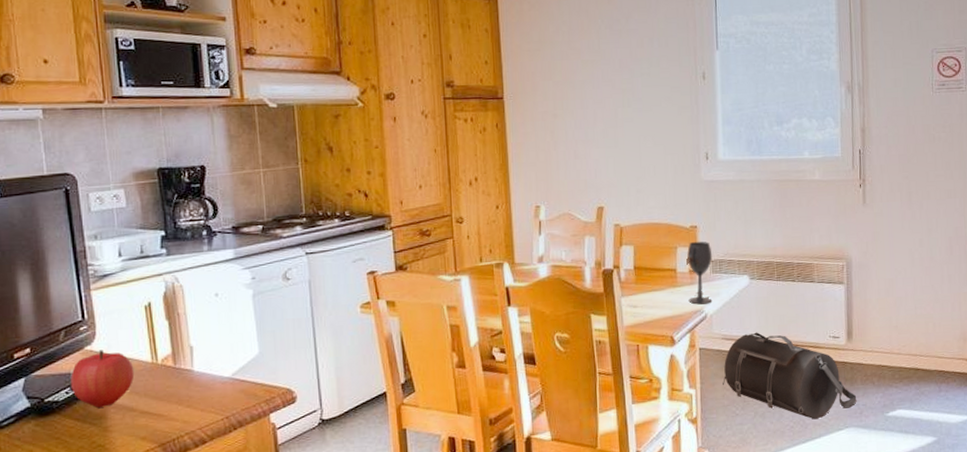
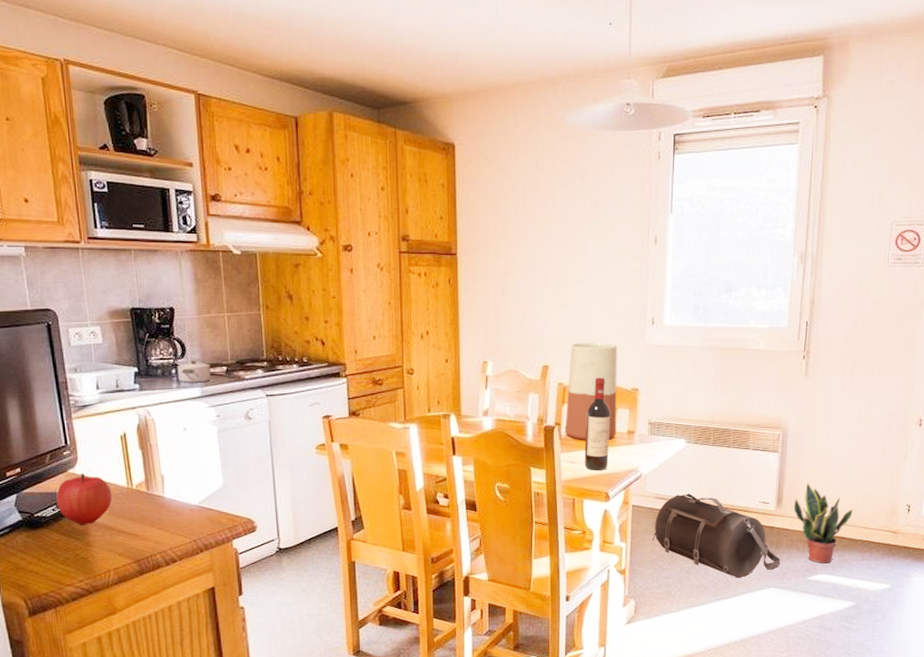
cooking pot: none [208,220,245,245] -> present [177,361,211,383]
vase: none [624,181,678,283] -> present [565,342,618,440]
wine bottle: none [645,216,672,314] -> present [584,377,611,470]
wine glass: present [687,241,713,305] -> none [625,403,652,464]
potted plant: none [864,314,925,398] -> present [793,483,853,564]

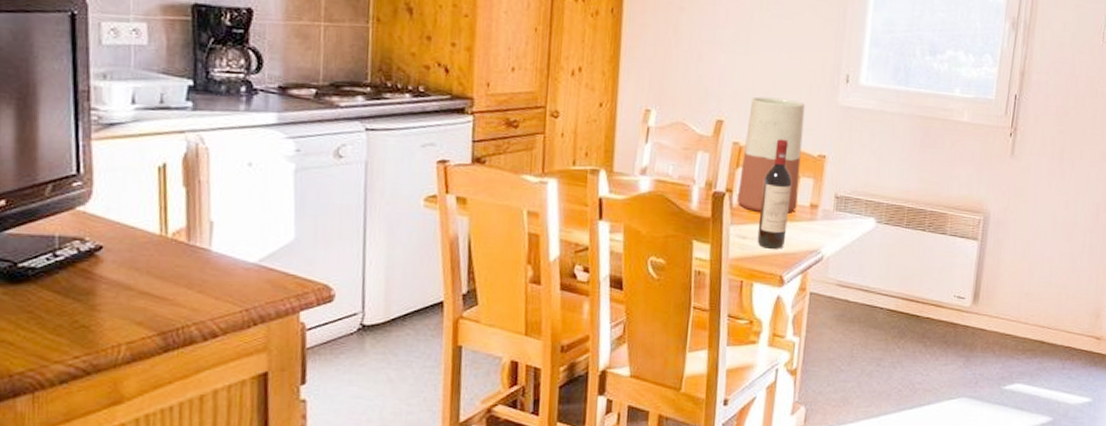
fruit: present [56,473,112,525] -> none [54,213,137,281]
cooking pot: present [177,361,211,383] -> none [247,78,294,107]
duffel bag: present [652,493,781,578] -> none [830,282,974,385]
potted plant: present [793,483,853,564] -> none [991,277,1055,371]

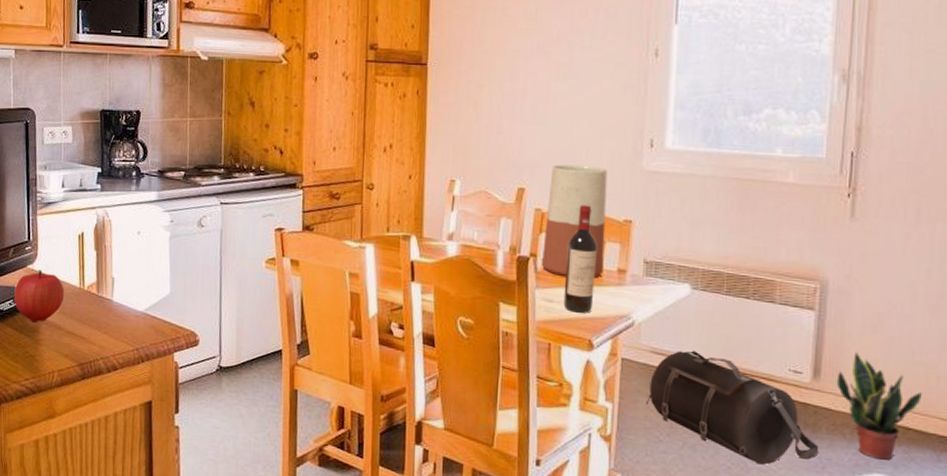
fruit: none [54,213,137,281] -> present [14,270,65,322]
duffel bag: none [830,282,974,385] -> present [646,350,819,465]
potted plant: none [991,277,1055,371] -> present [836,352,922,460]

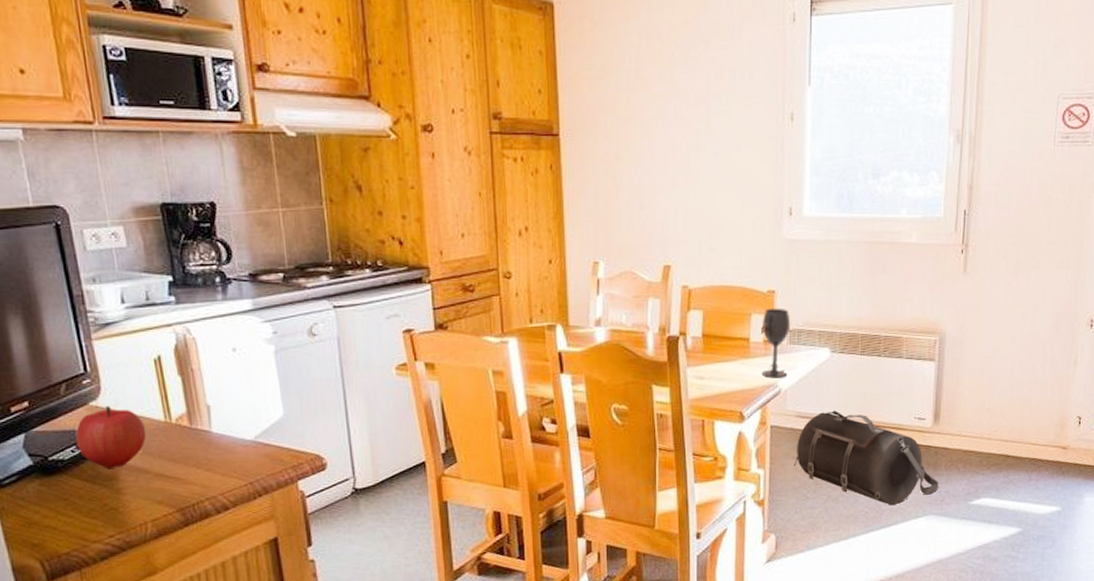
vase: present [541,164,608,278] -> none [691,238,751,352]
wine bottle: present [563,205,597,313] -> none [714,278,744,387]
wine glass: none [614,237,648,310] -> present [761,308,791,378]
potted plant: present [836,352,922,460] -> none [952,395,1018,486]

